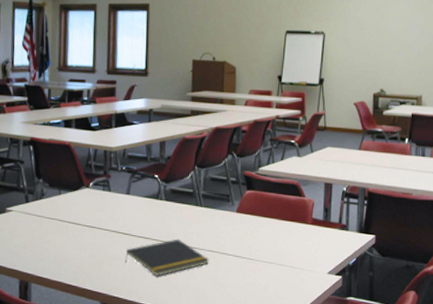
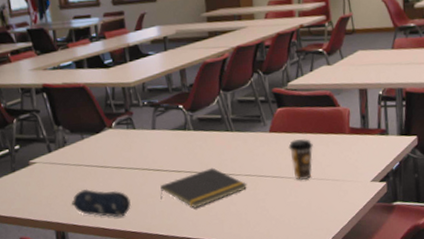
pencil case: none [39,242,96,275] -> present [71,188,131,218]
coffee cup: none [253,222,276,264] -> present [288,139,313,181]

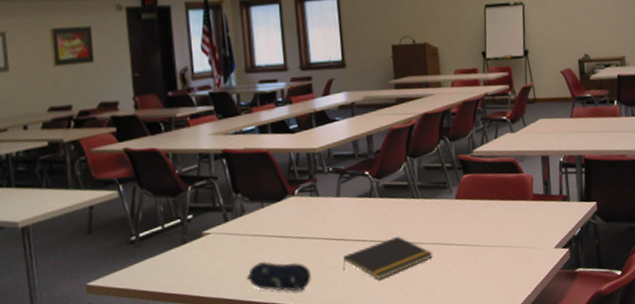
coffee cup: present [288,139,313,181] -> none [474,205,498,249]

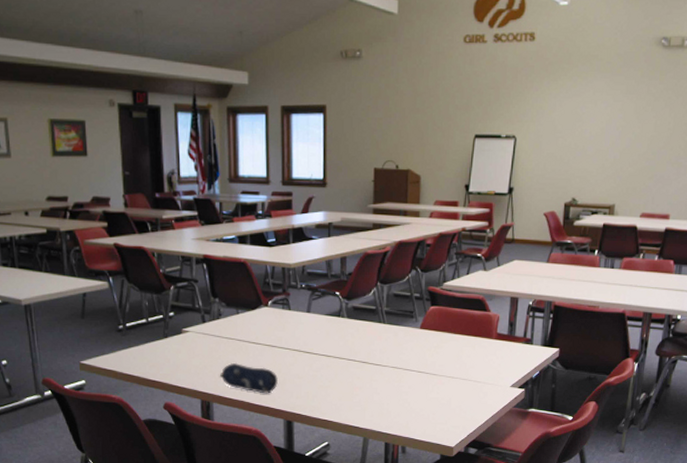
notepad: present [343,236,433,280] -> none [308,356,393,393]

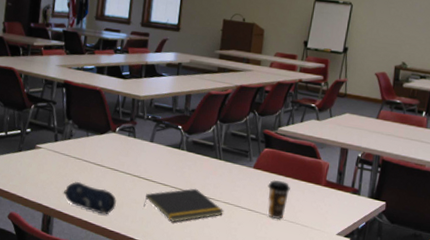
notepad: none [308,356,393,393] -> present [143,188,224,222]
coffee cup: none [436,338,460,379] -> present [268,179,290,220]

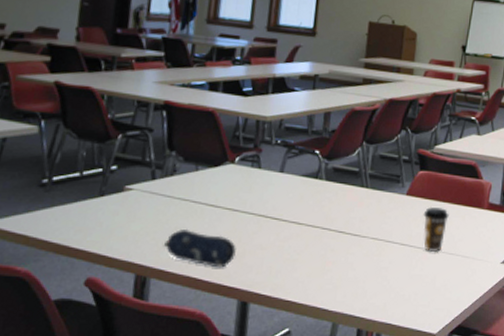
notepad: present [143,188,224,222] -> none [272,224,373,268]

